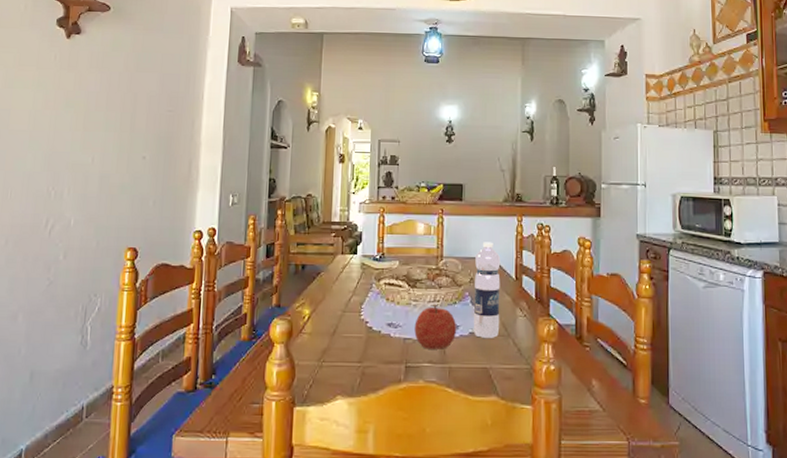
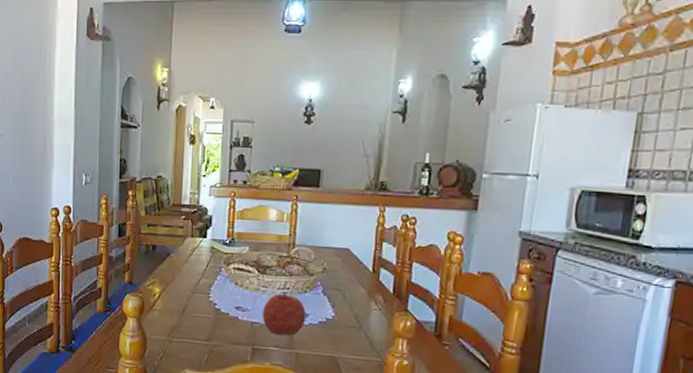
water bottle: present [473,242,501,338] -> none [323,231,358,329]

